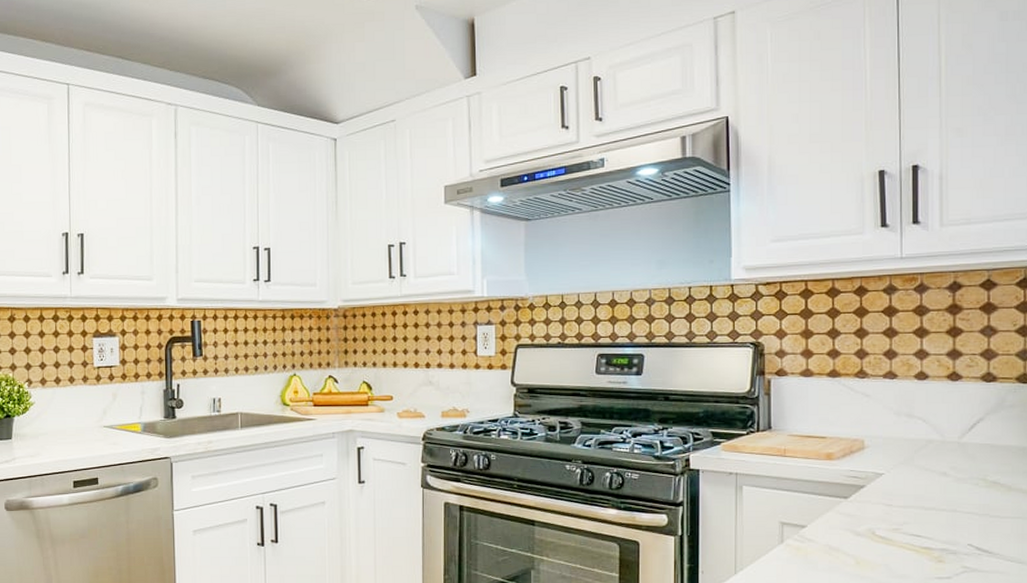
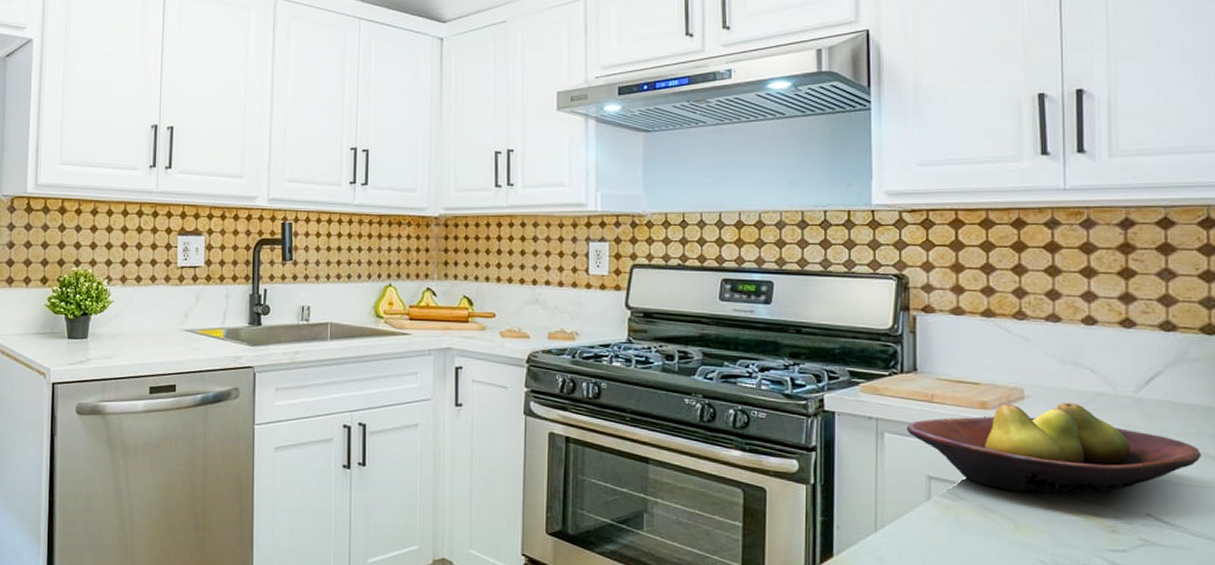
fruit bowl: none [762,449,1015,531] -> present [906,402,1201,494]

